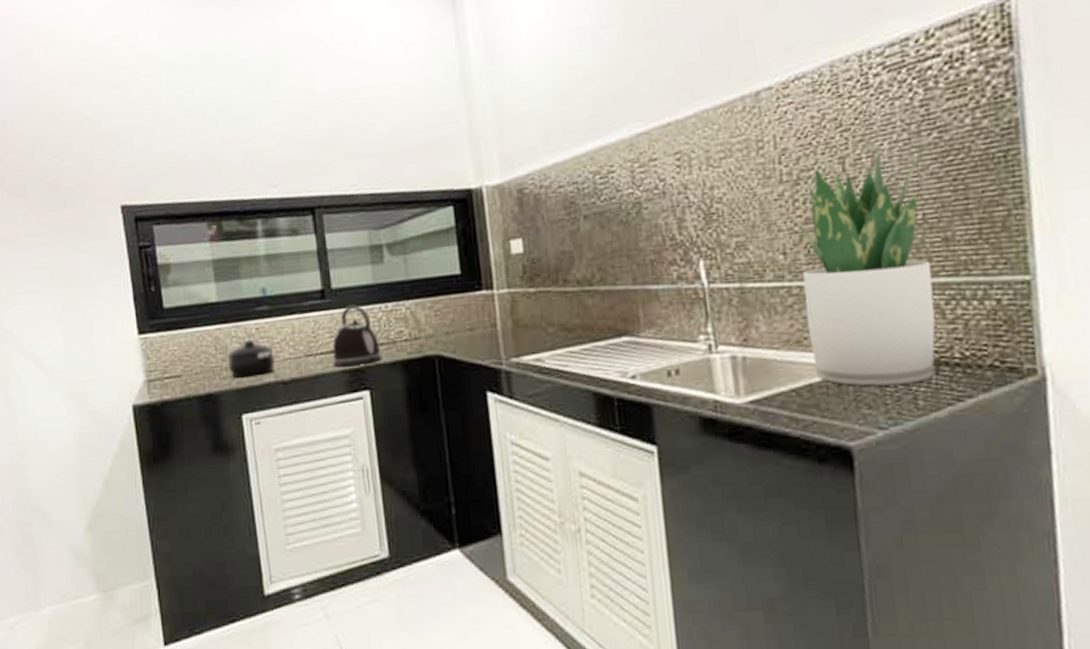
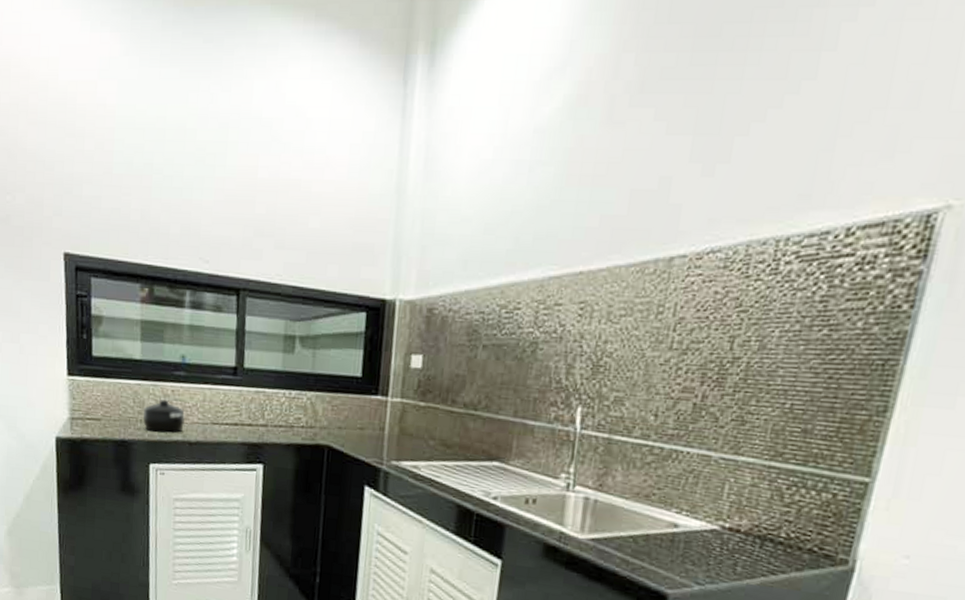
kettle: present [332,304,382,367] -> none [234,385,279,441]
planter: present [791,146,936,387] -> none [654,335,809,552]

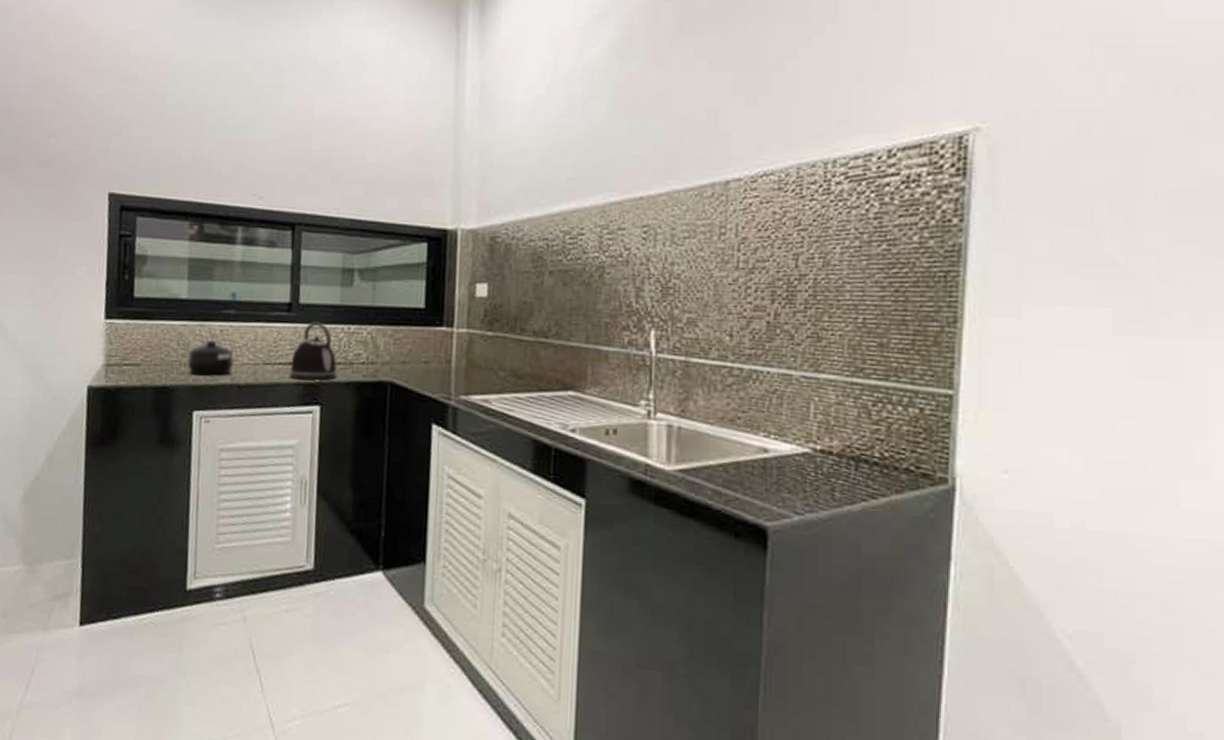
kettle: none [234,385,279,441] -> present [289,321,337,381]

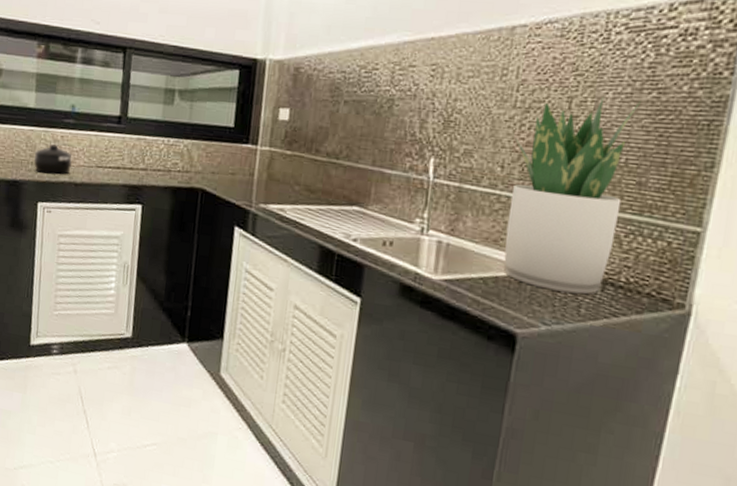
kettle: present [289,321,337,381] -> none [117,133,157,184]
planter: none [742,252,870,476] -> present [503,97,640,295]

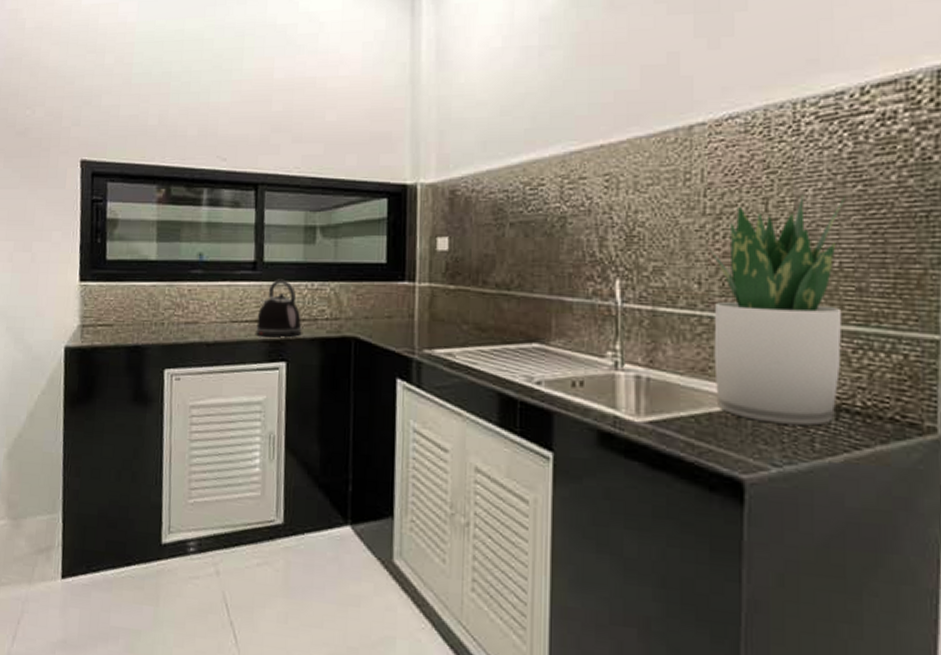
saucepan: present [34,143,72,175] -> none [158,299,203,335]
kettle: none [117,133,157,184] -> present [255,279,302,338]

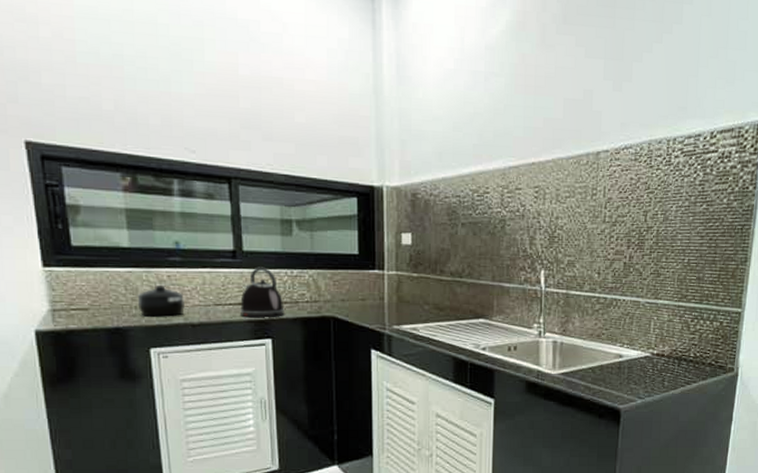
saucepan: none [158,299,203,335] -> present [137,284,186,317]
planter: present [710,194,845,426] -> none [605,210,695,371]

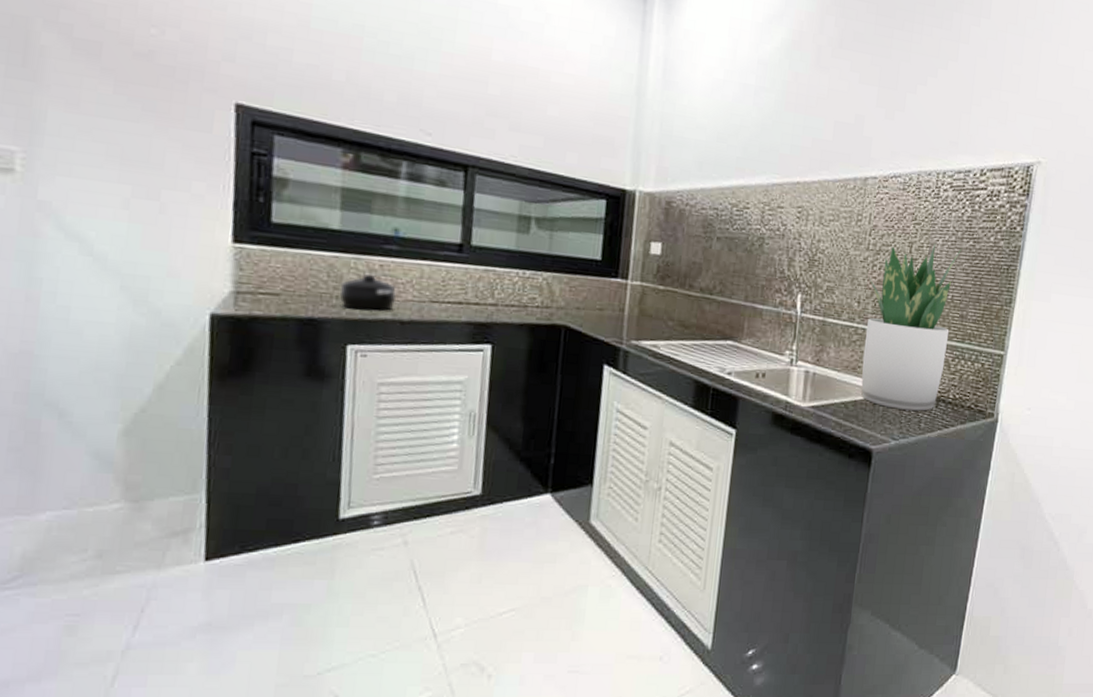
kettle: present [239,267,285,318] -> none [458,264,511,321]
planter: none [605,210,695,371] -> present [860,243,962,411]

